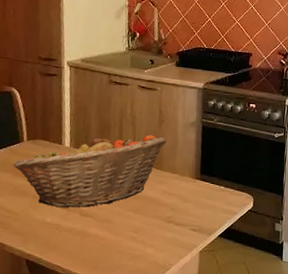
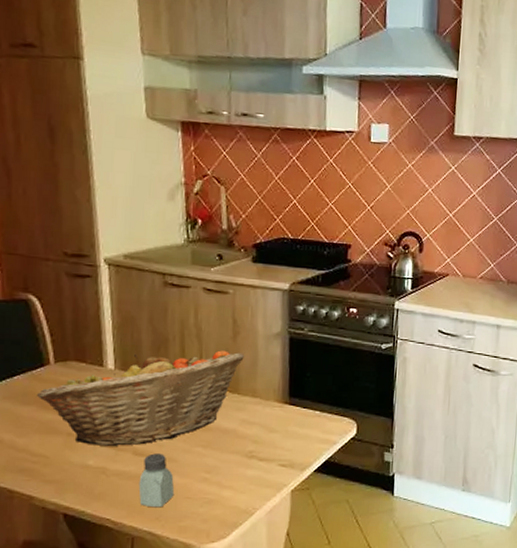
saltshaker: none [82,215,110,259] -> present [138,453,175,508]

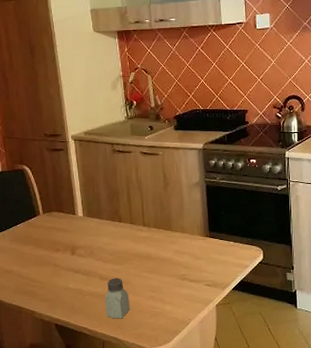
fruit basket: present [37,350,244,446] -> none [33,198,173,273]

